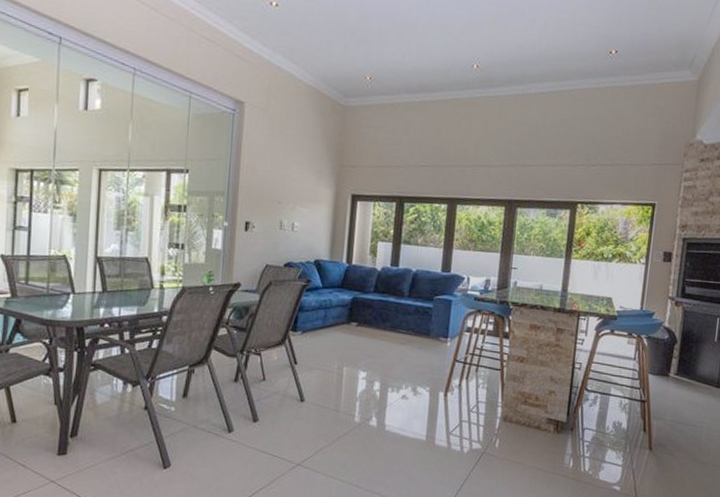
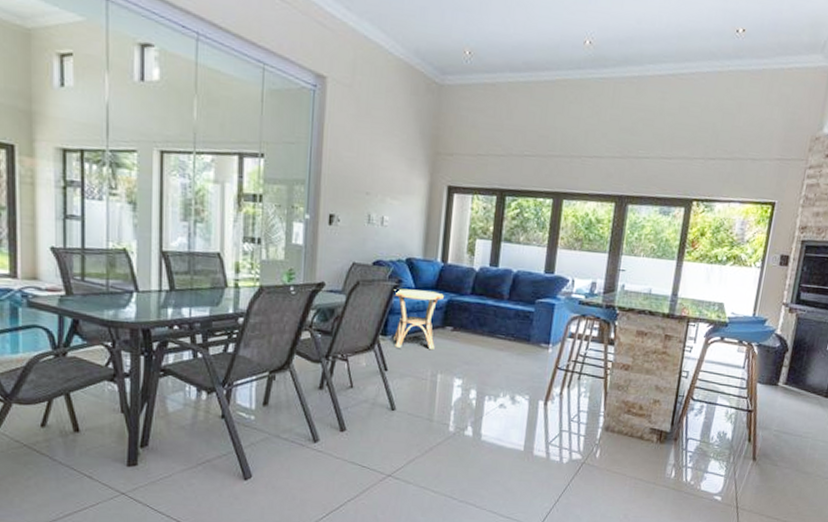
side table: none [302,287,350,345] -> present [392,288,445,350]

